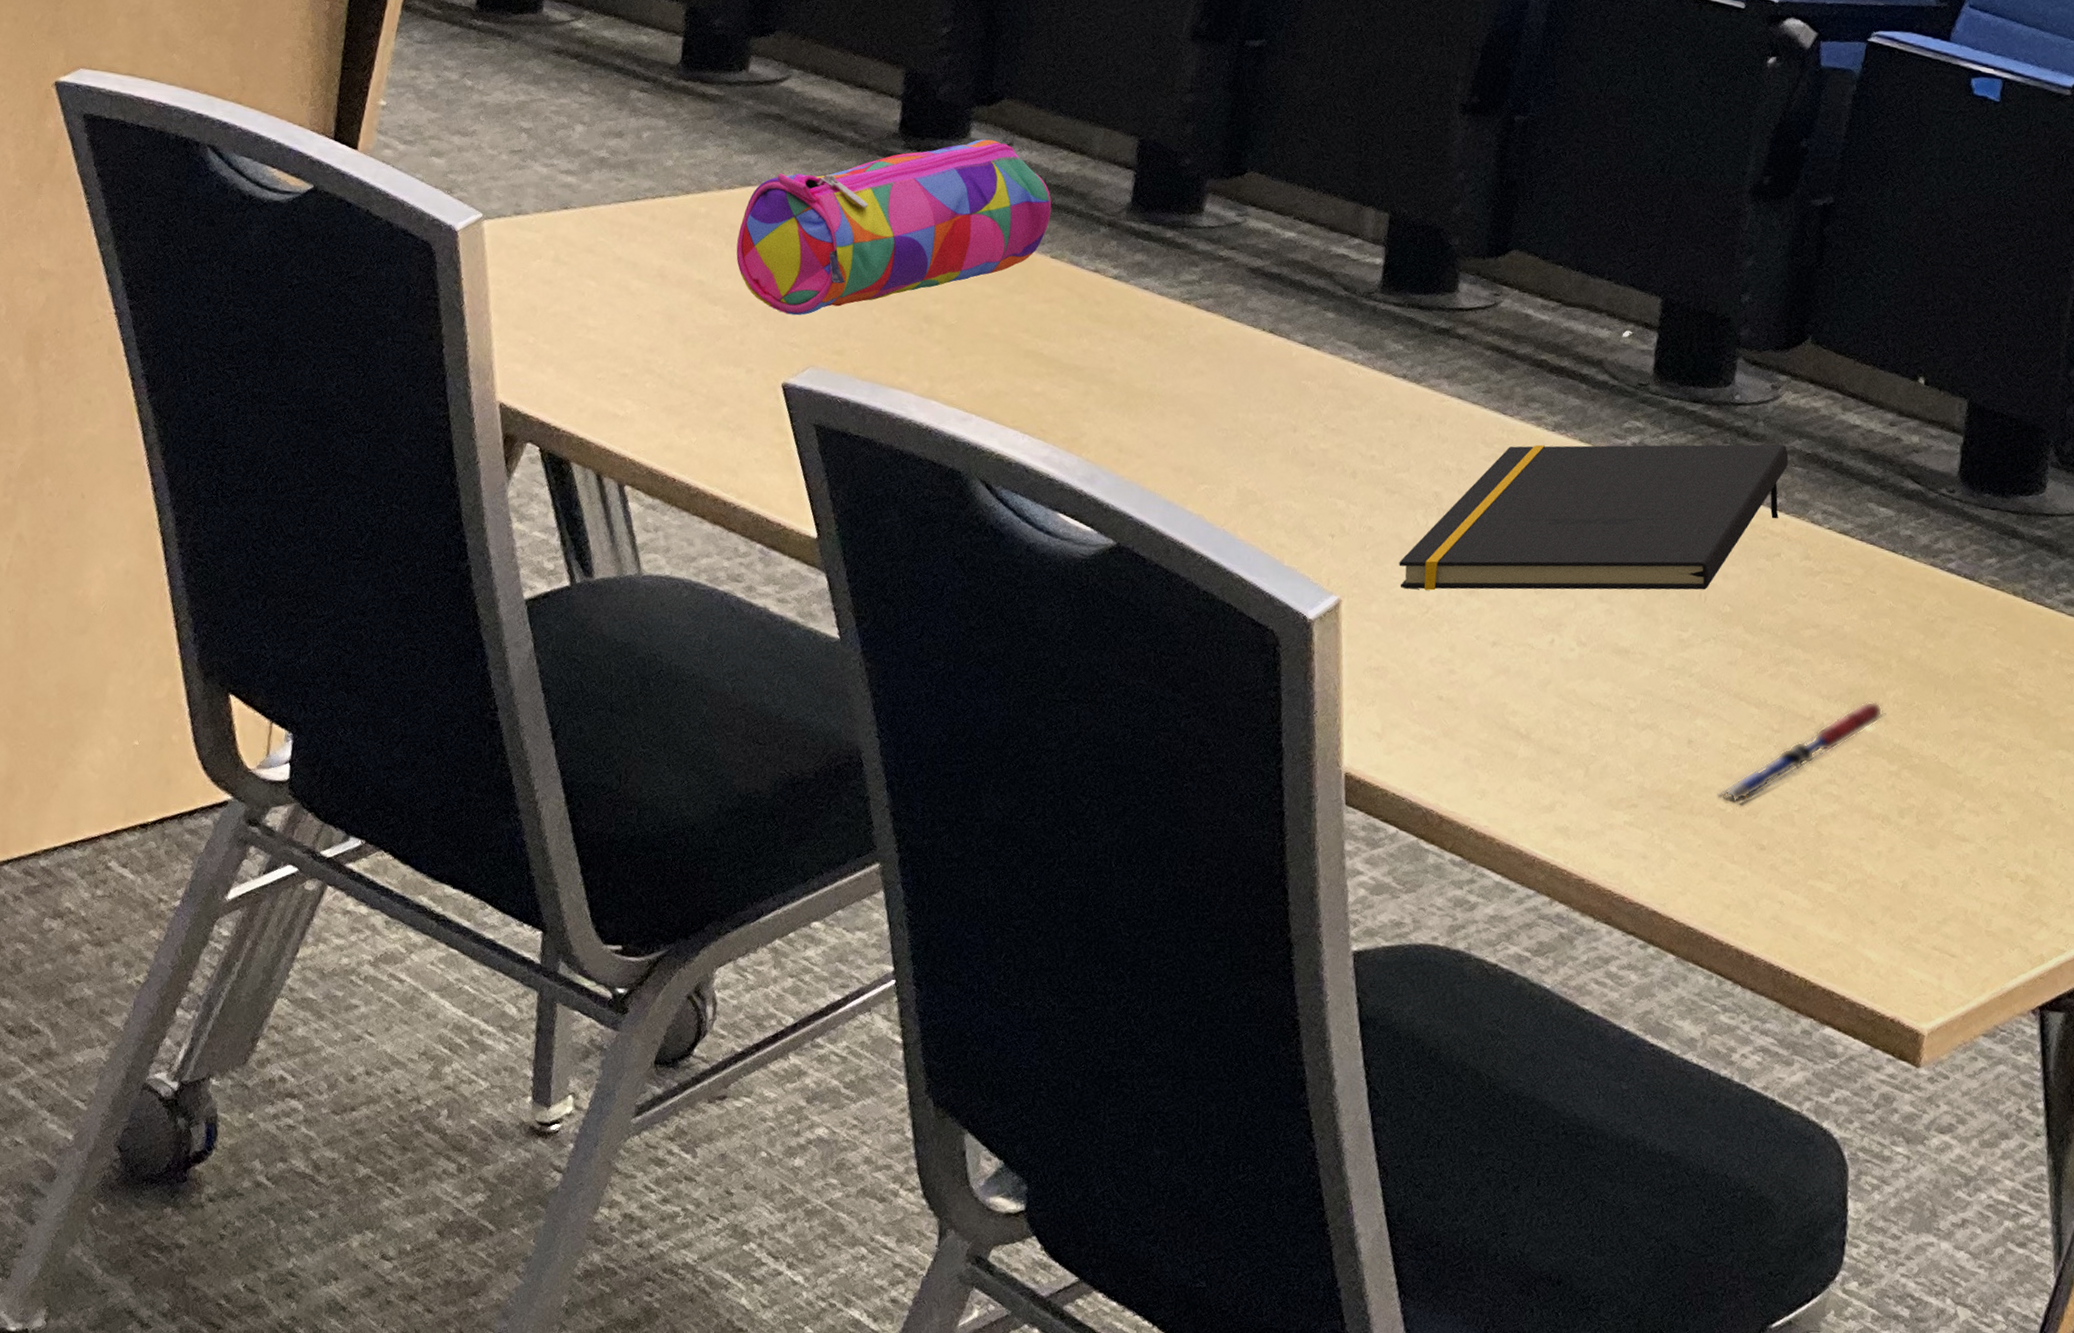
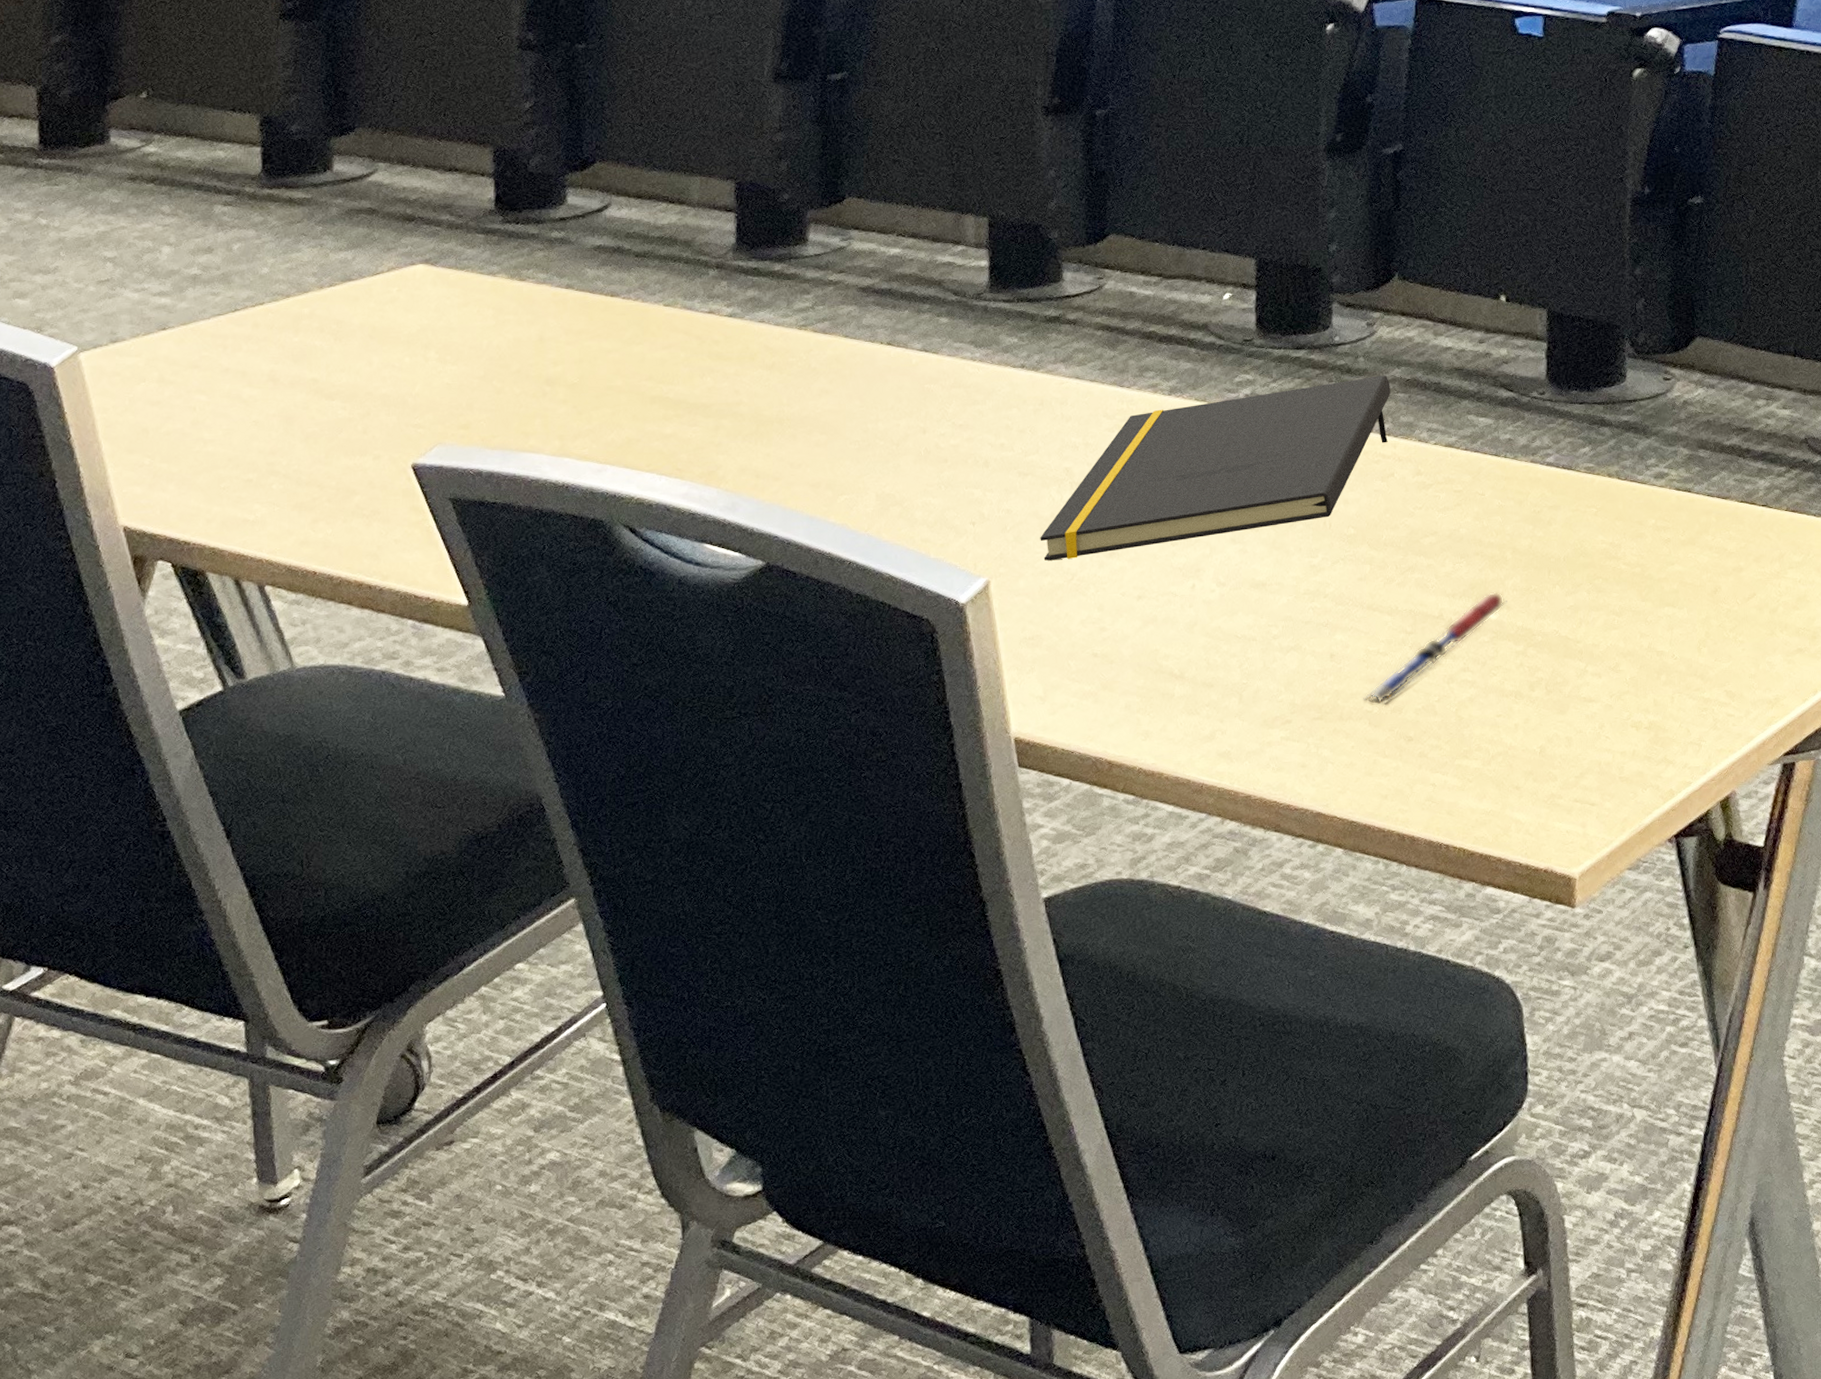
pencil case: present [736,139,1052,316] -> none [346,203,658,398]

